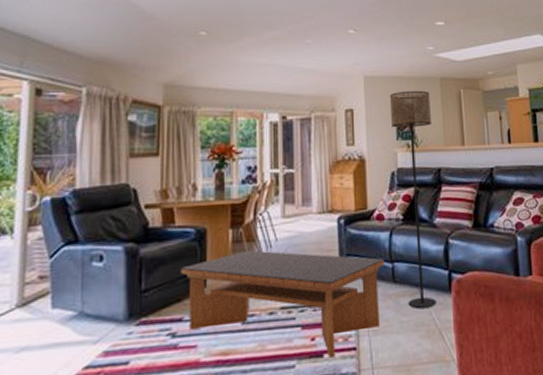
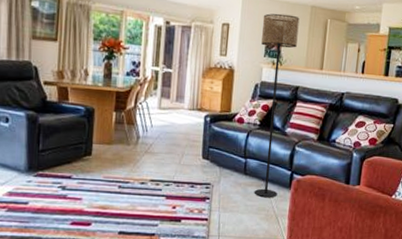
coffee table: present [180,250,385,358] -> none [71,131,239,223]

